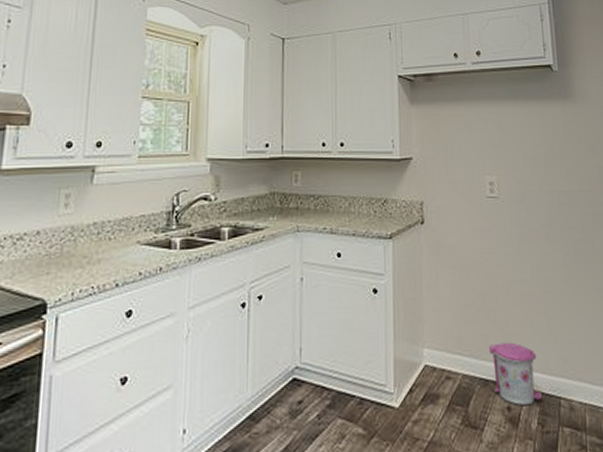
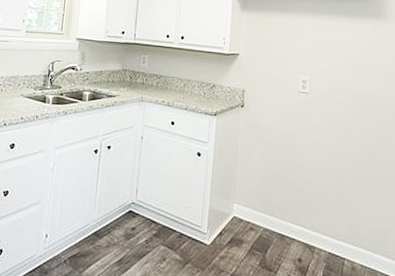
trash can: present [488,342,543,406] -> none [287,208,329,261]

